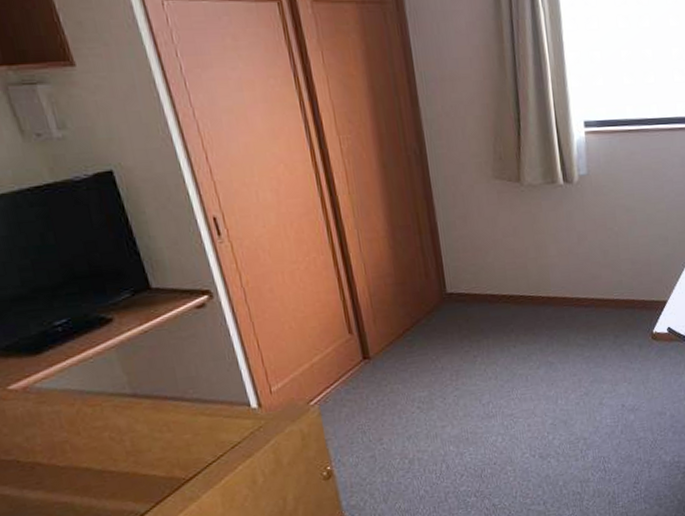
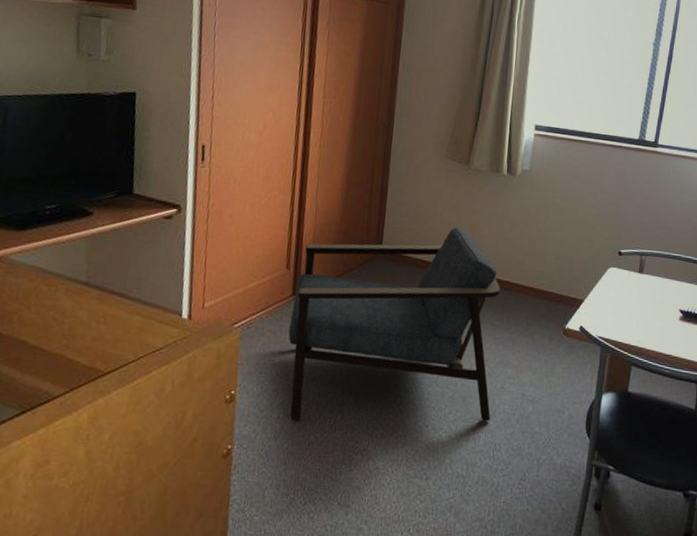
armchair: none [363,253,595,481] -> present [288,228,501,422]

